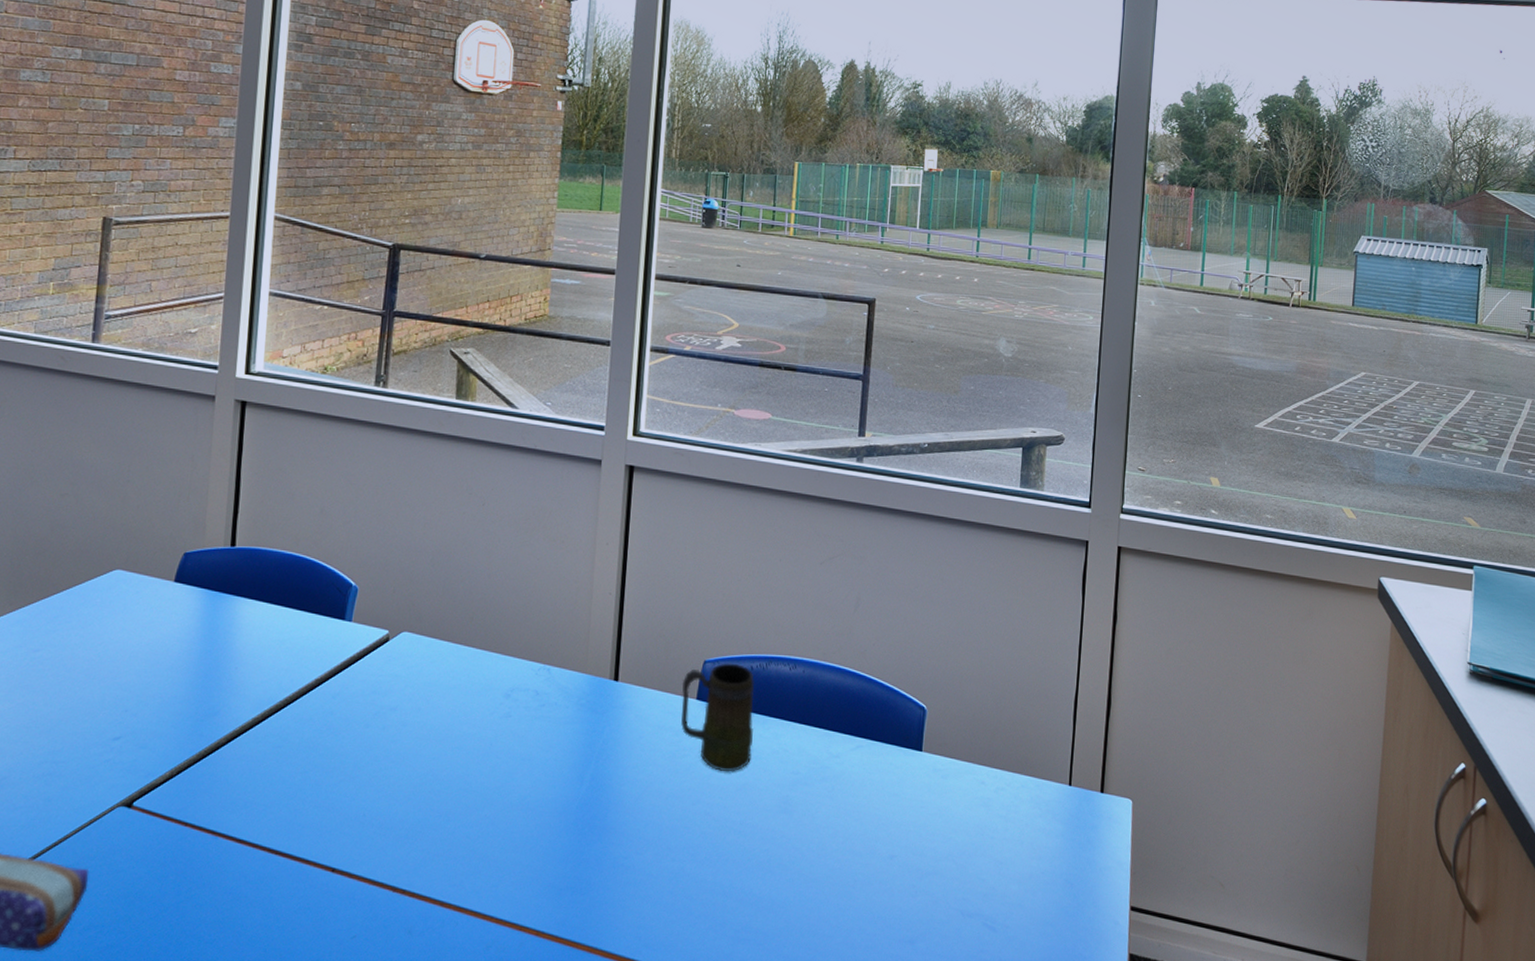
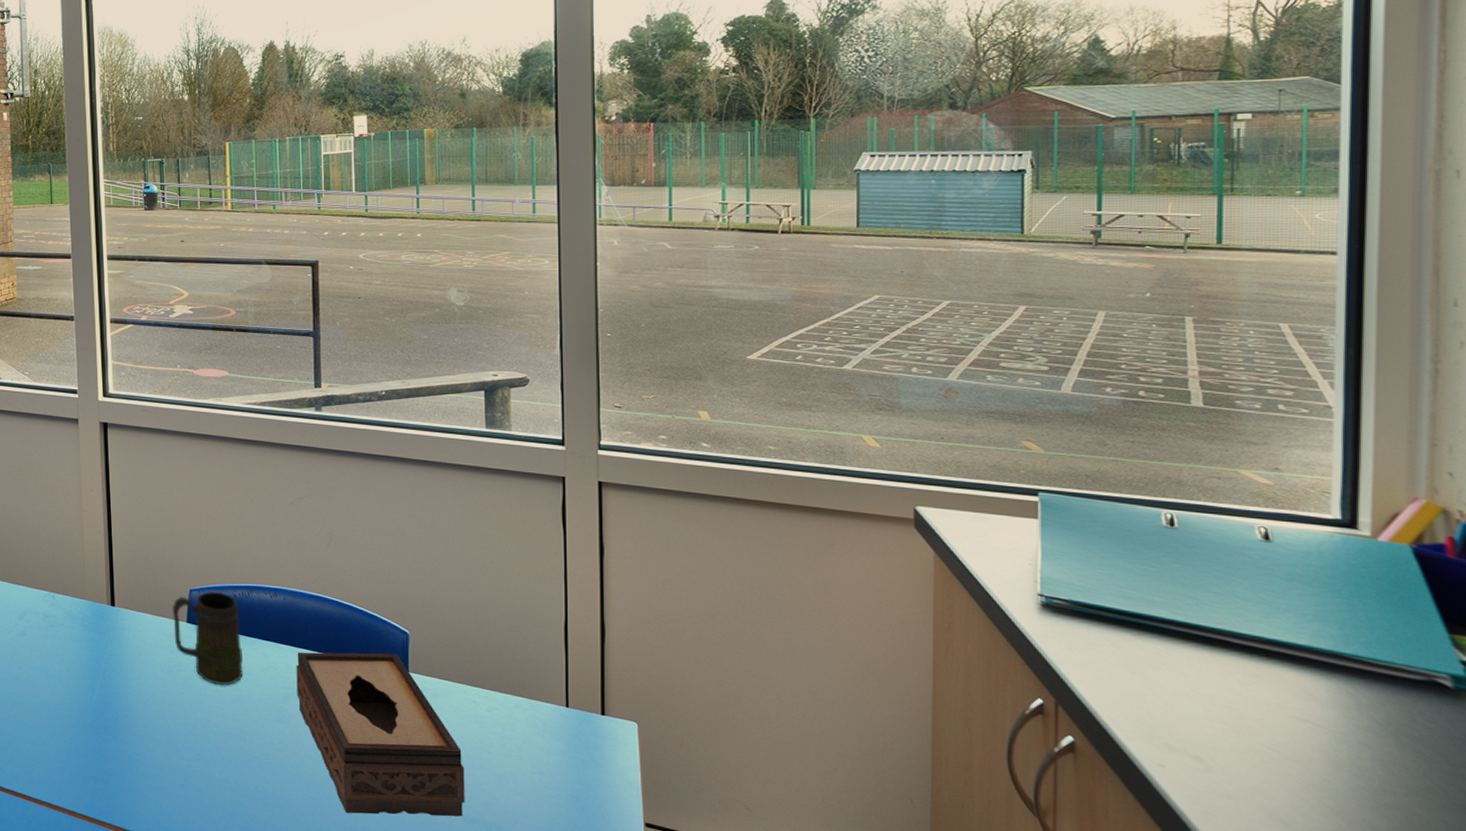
tissue box: none [805,731,967,914] -> present [296,652,465,817]

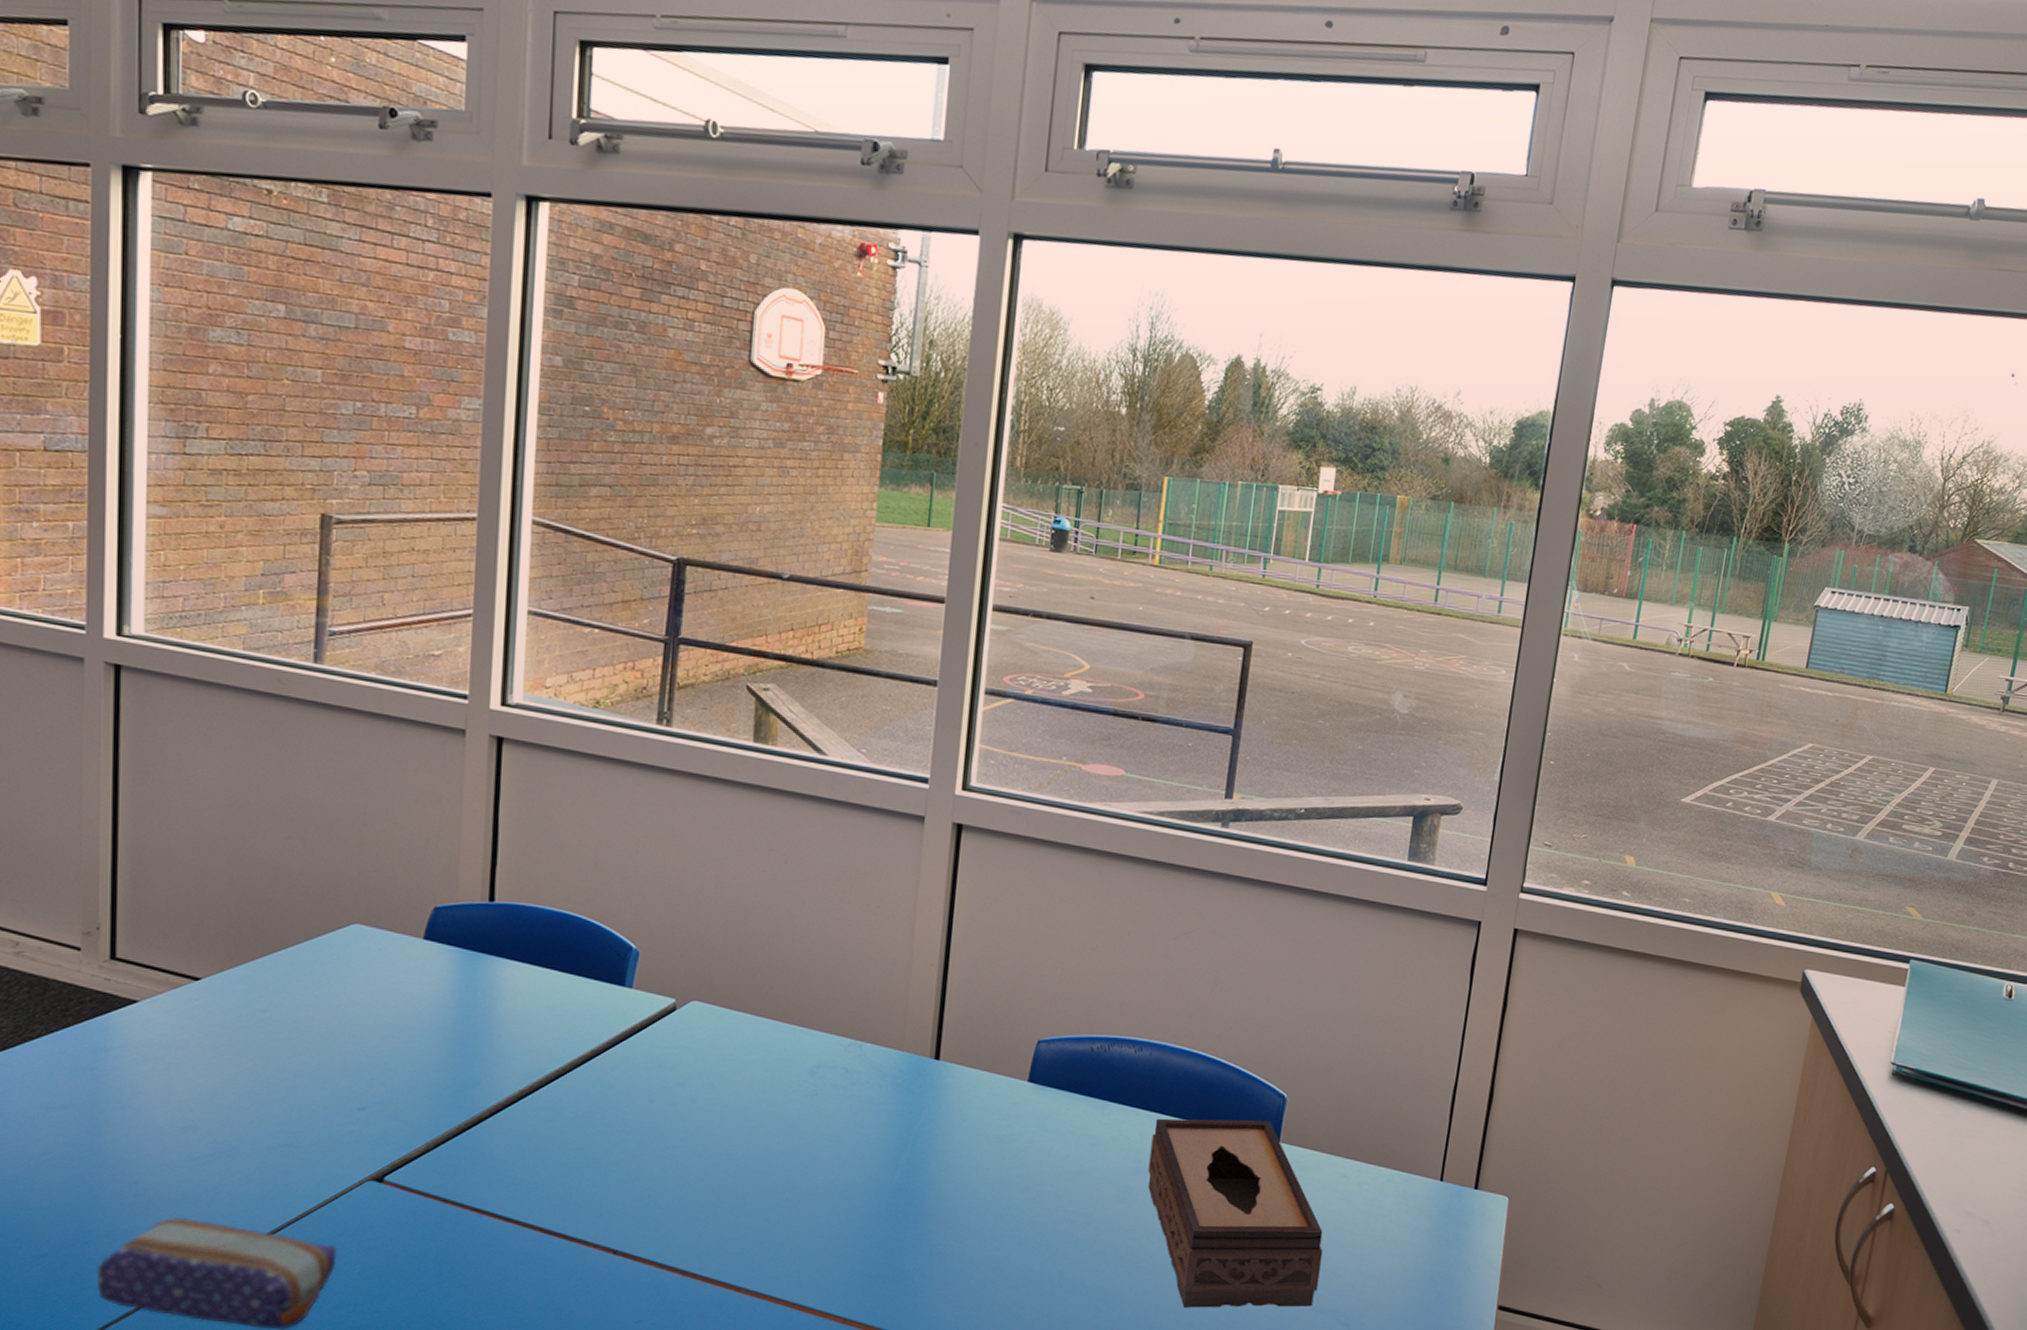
mug: present [172,591,243,686] -> none [1010,1043,1094,1159]

